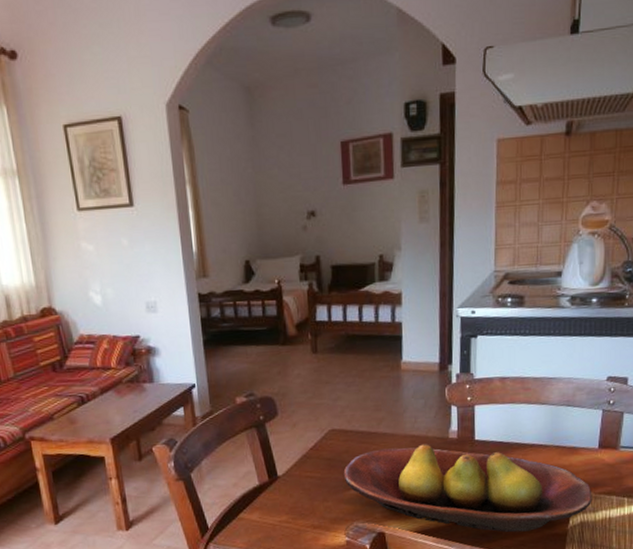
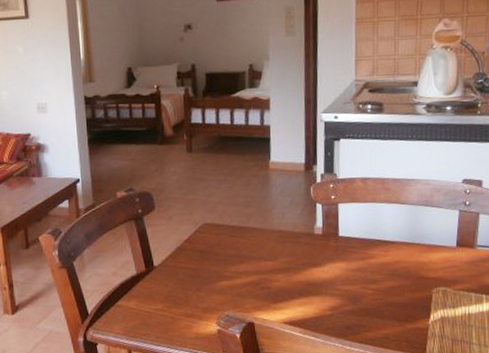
fruit bowl: present [343,444,592,533] -> none [215,239,452,326]

